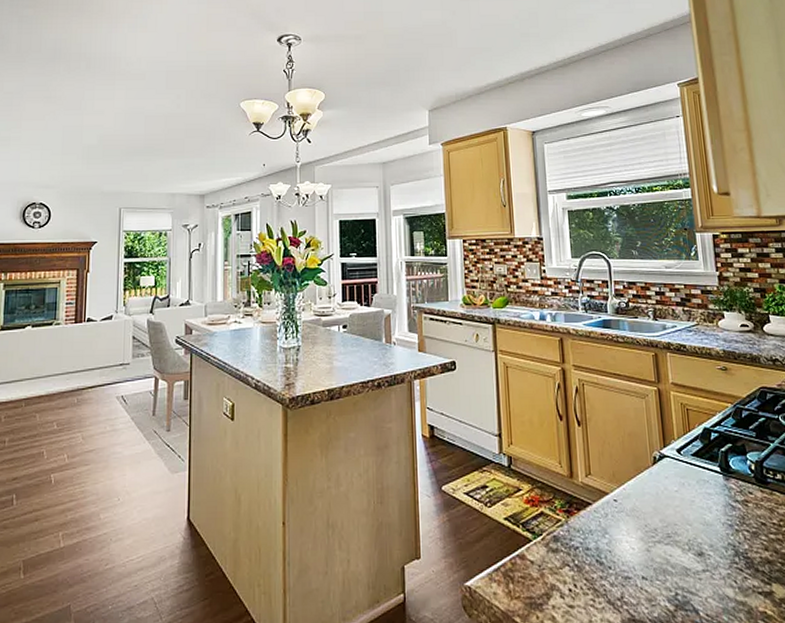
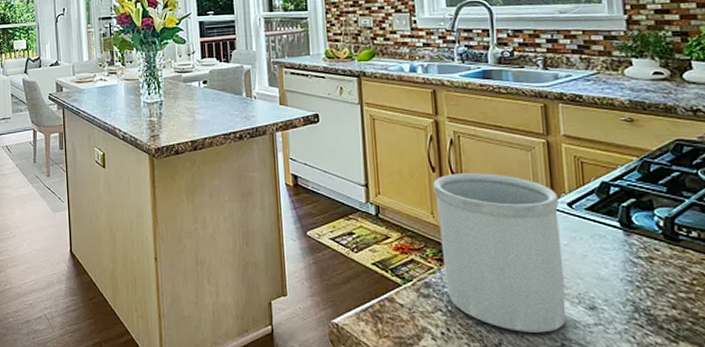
utensil holder: none [561,421,679,584] -> present [433,173,567,333]

